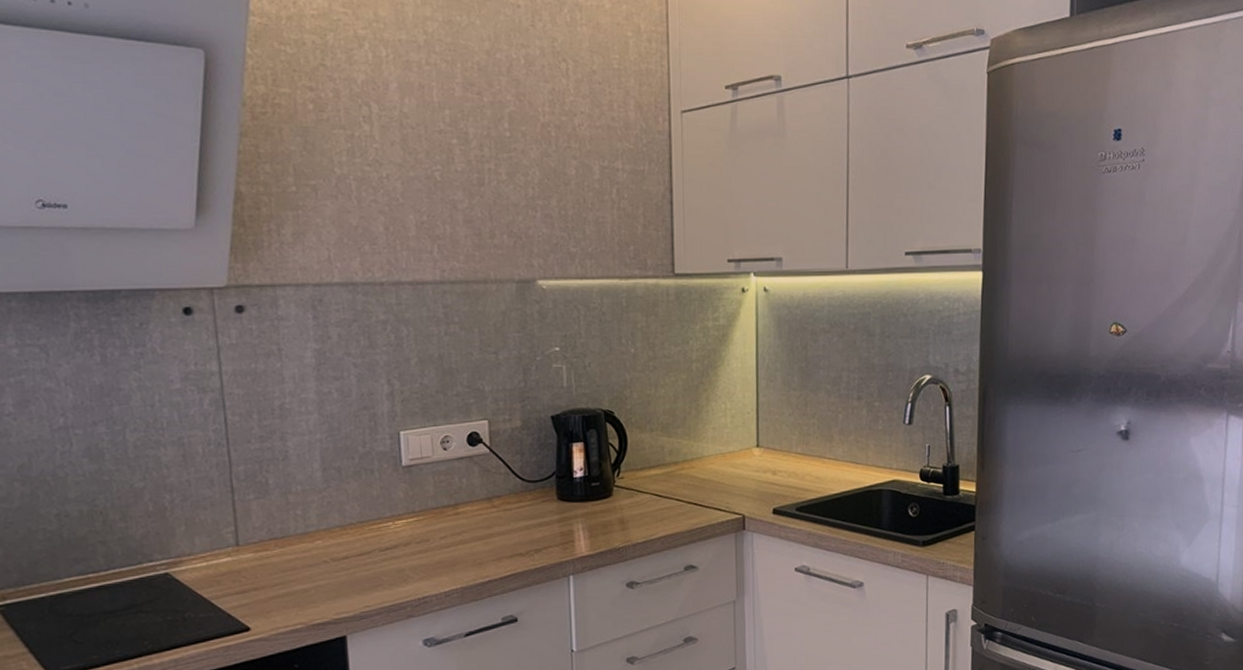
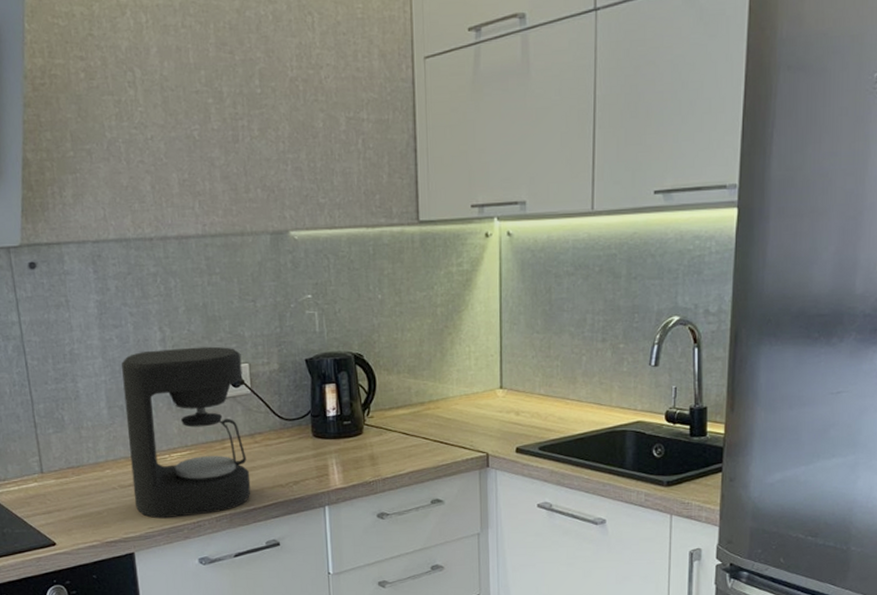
coffee maker: none [340,401,487,596] -> present [121,346,251,519]

